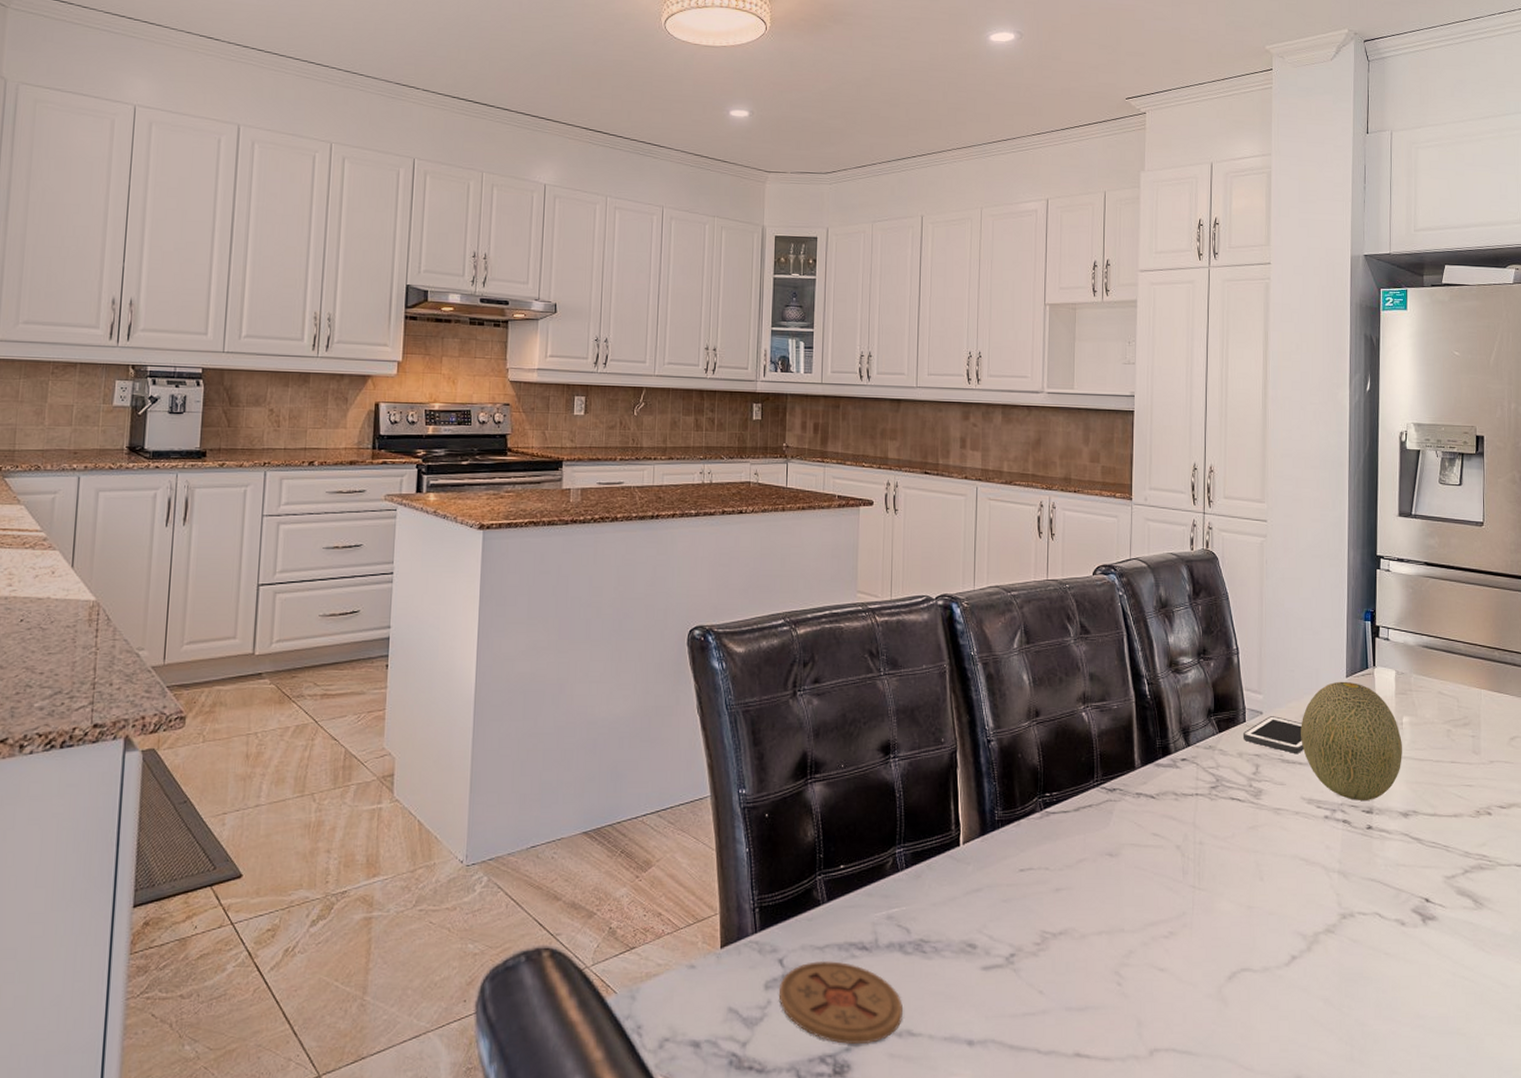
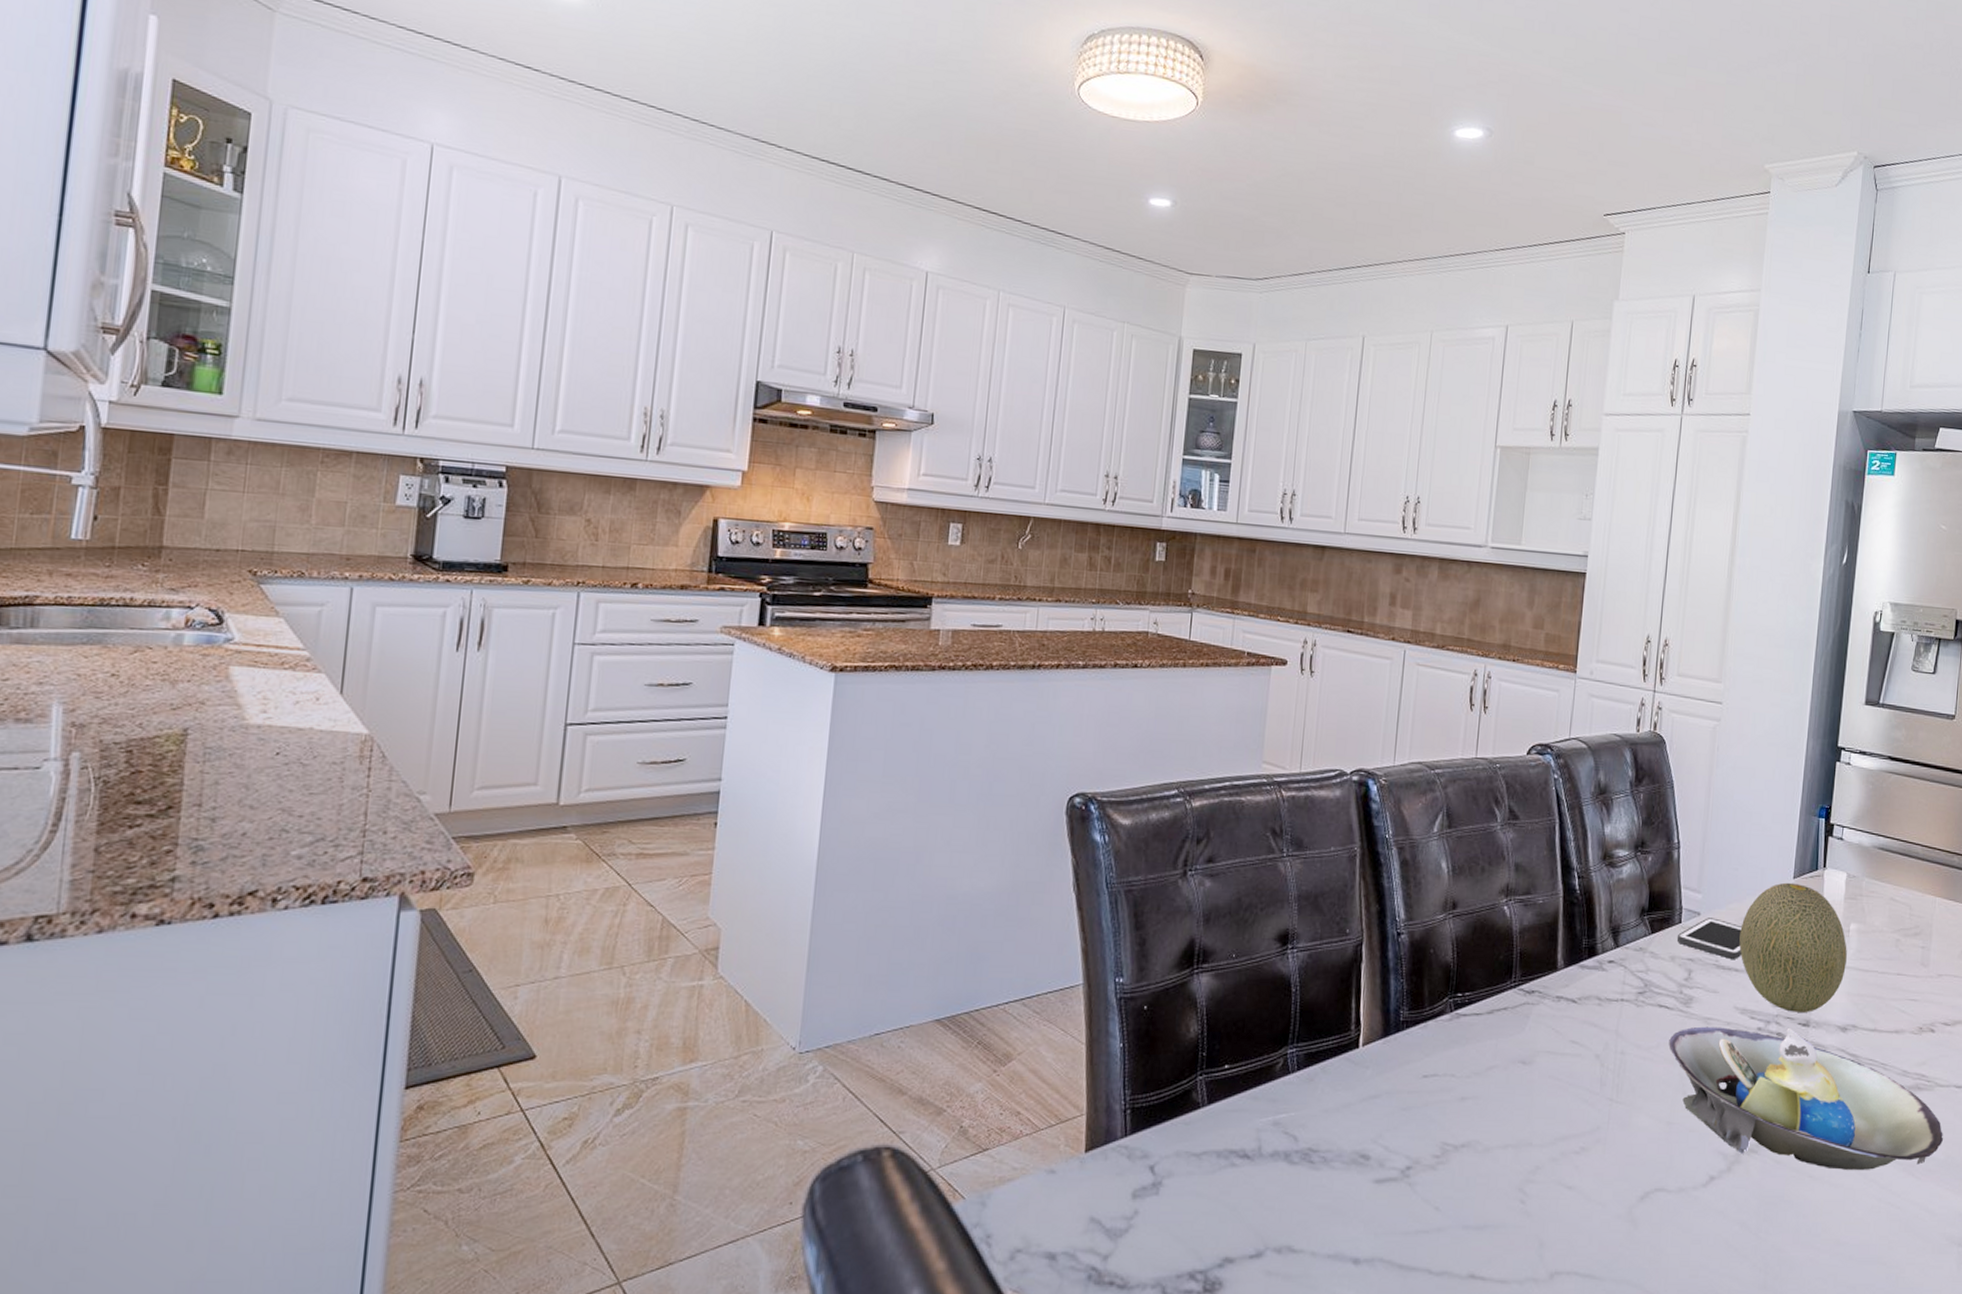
coaster: present [778,961,903,1044] -> none [1147,1169,1285,1259]
decorative bowl: none [1243,816,1509,947] -> present [1668,1026,1943,1170]

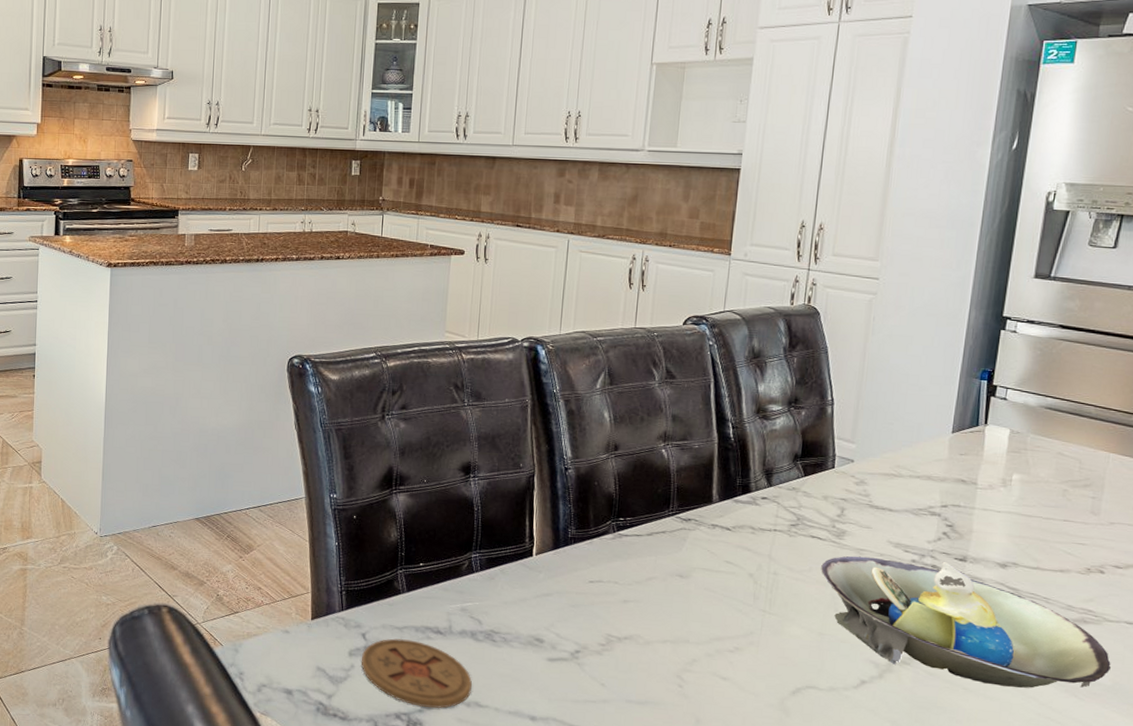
coaster: none [1147,1169,1285,1259] -> present [361,638,472,708]
cell phone: present [1676,918,1742,959] -> none [829,464,897,501]
fruit: present [1739,882,1847,1012] -> none [893,436,1009,550]

